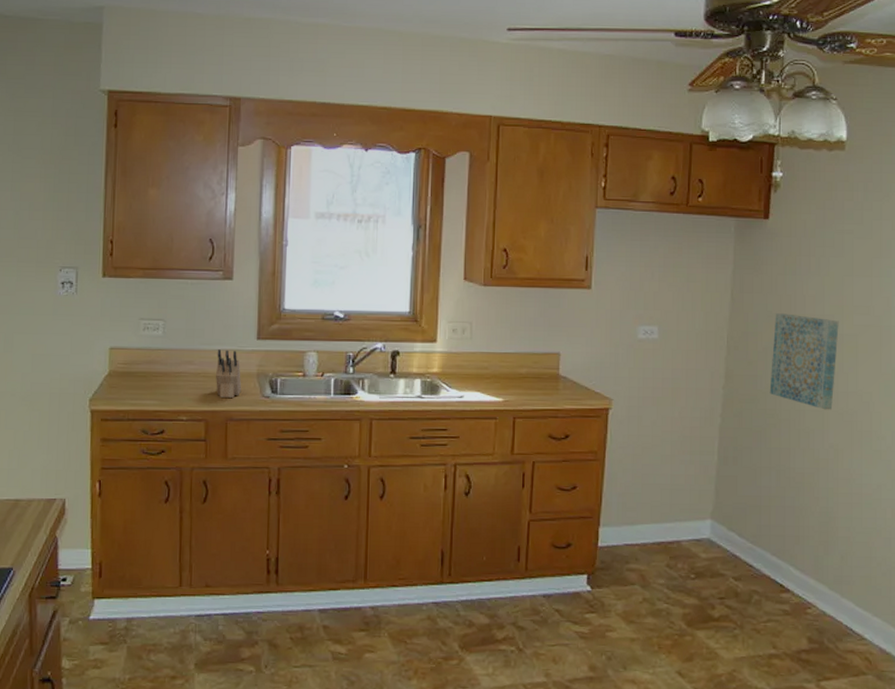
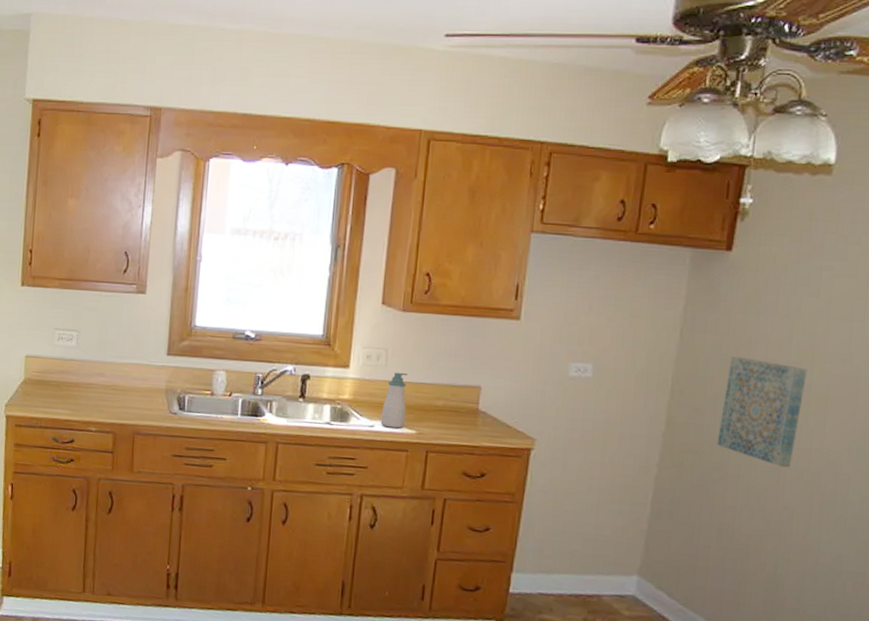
knife block: present [215,349,242,398] -> none [124,363,150,412]
soap bottle: none [469,343,492,398] -> present [380,372,407,429]

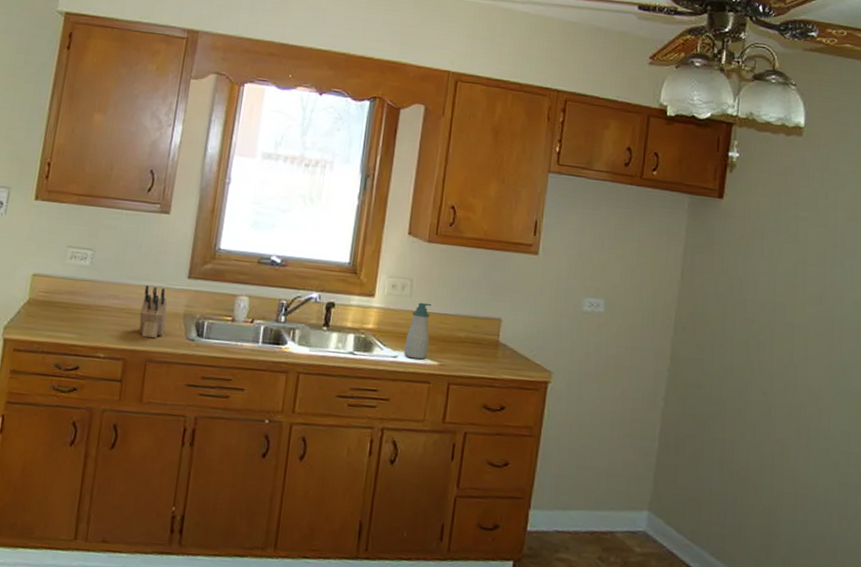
knife block: none [124,363,150,412] -> present [139,285,168,338]
wall art: present [716,357,807,468] -> none [715,296,790,403]

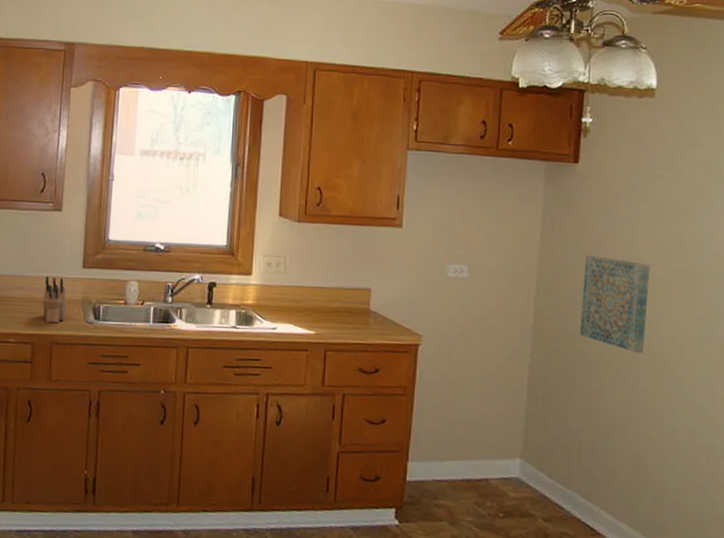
soap bottle: present [404,302,431,360] -> none [282,277,305,330]
wall art: none [715,296,790,403] -> present [579,255,650,353]

